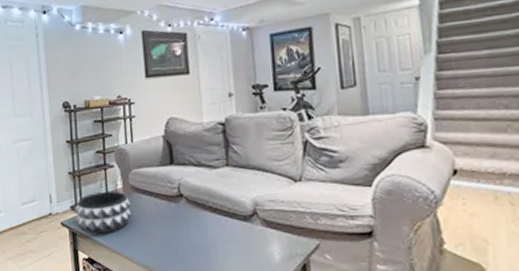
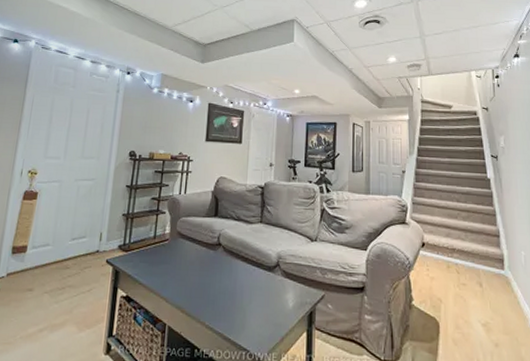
decorative bowl: present [74,191,131,234] -> none [120,234,175,274]

